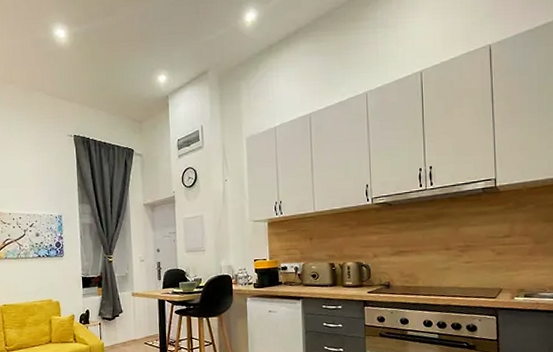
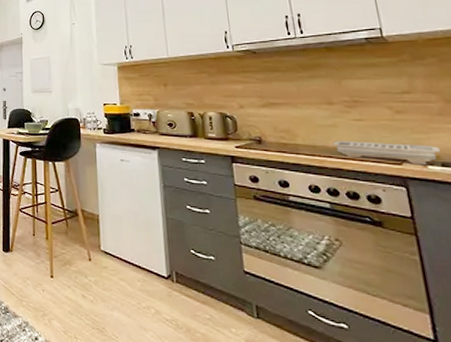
dish rack: none [445,280,526,297] -> present [332,141,441,165]

